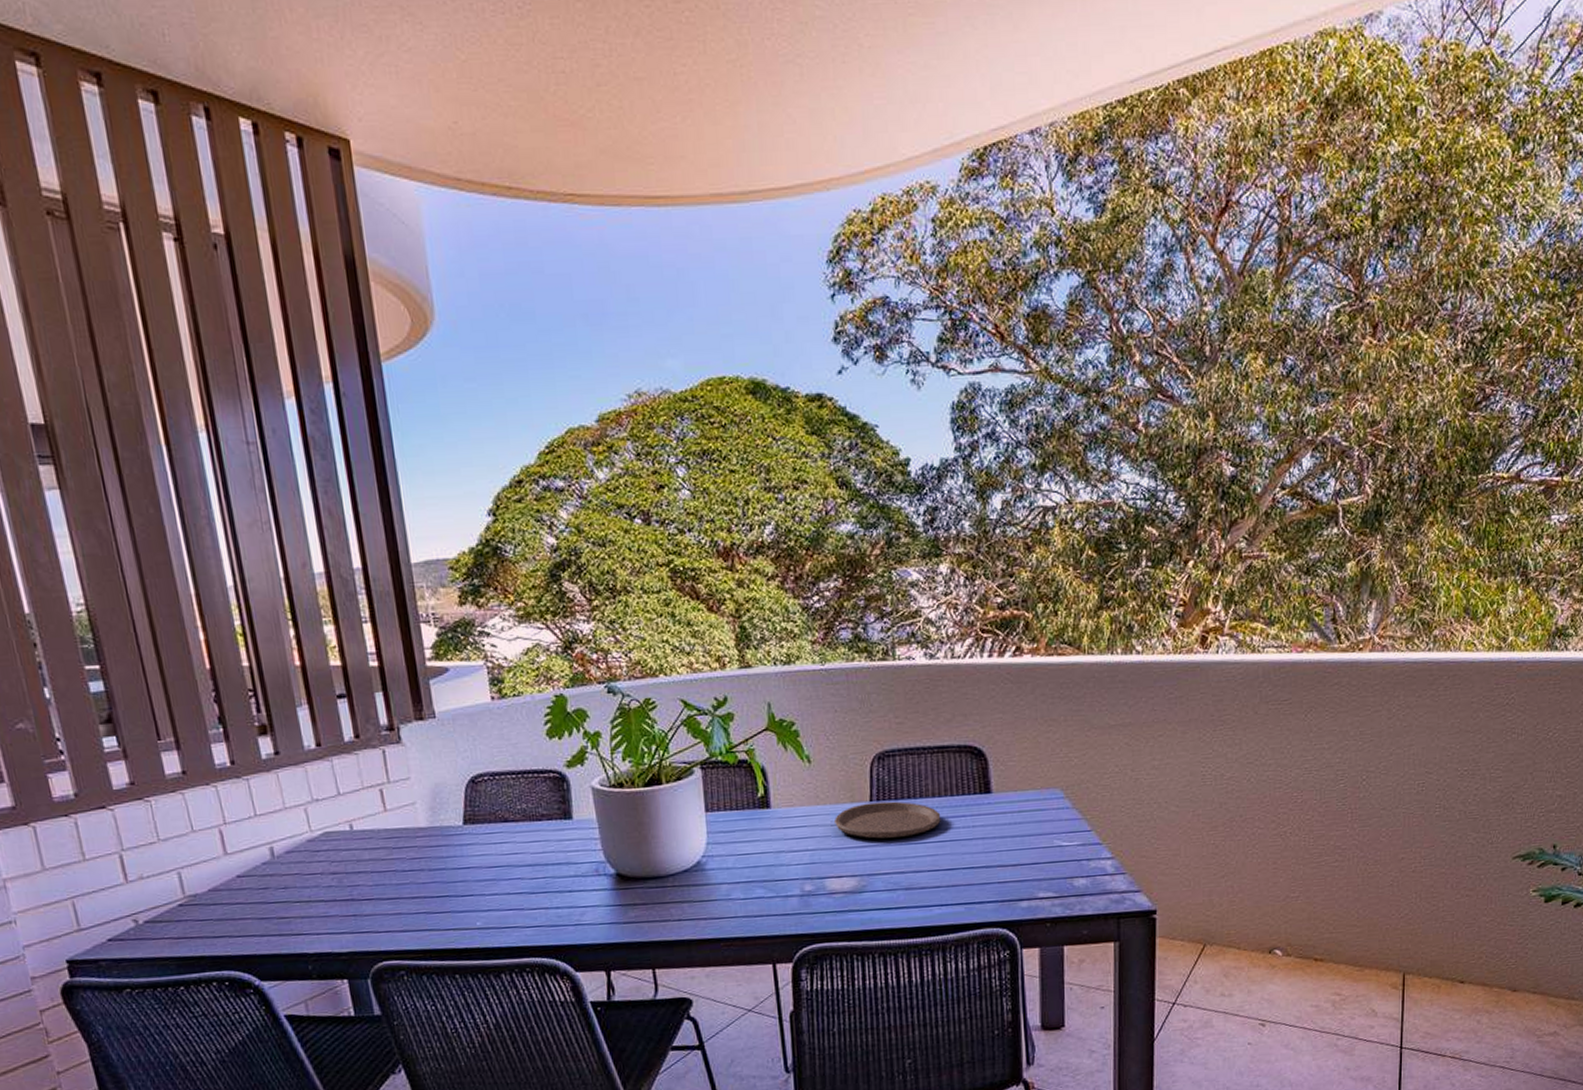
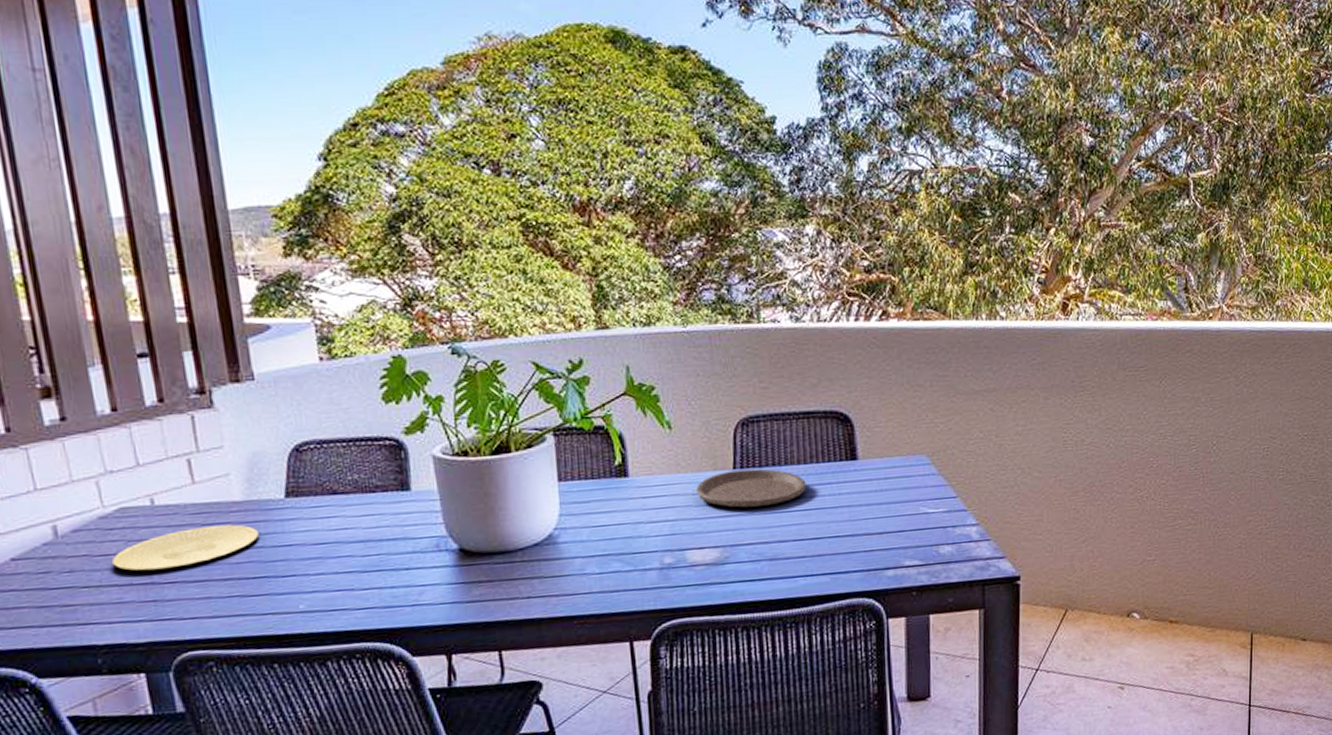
plate: none [319,848,441,889] -> present [112,524,259,571]

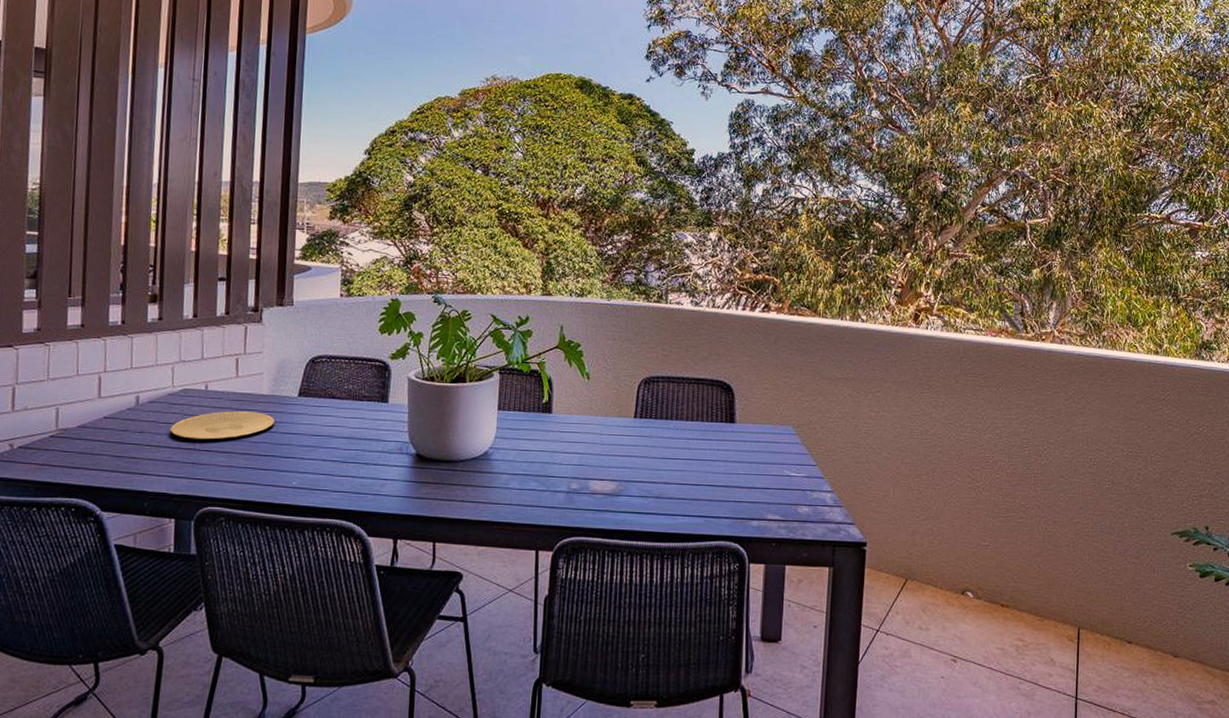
plate: present [696,468,807,508] -> none [603,419,692,452]

